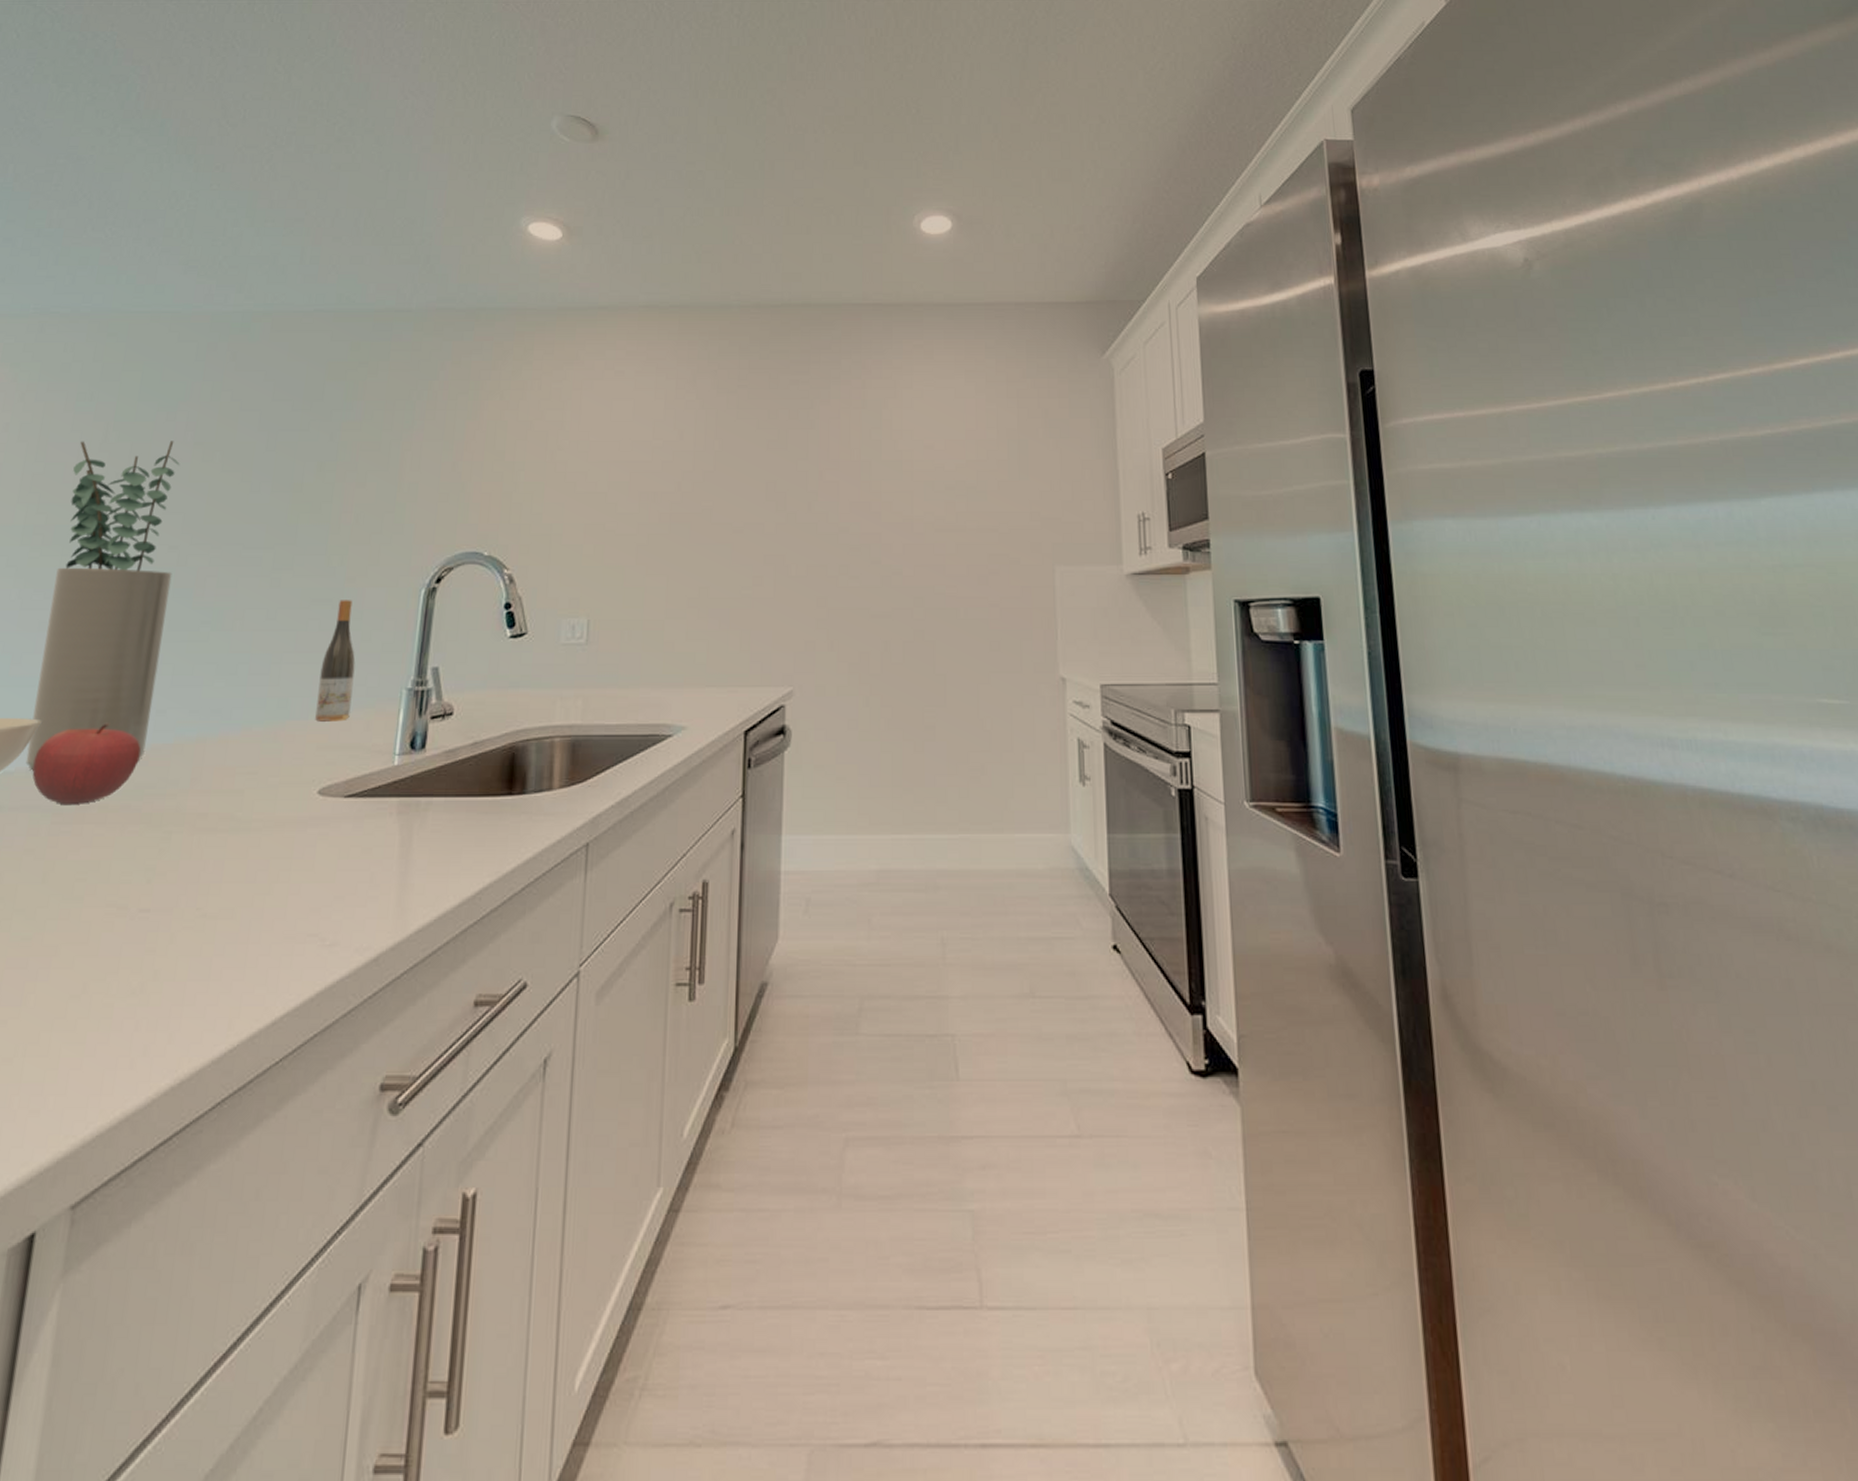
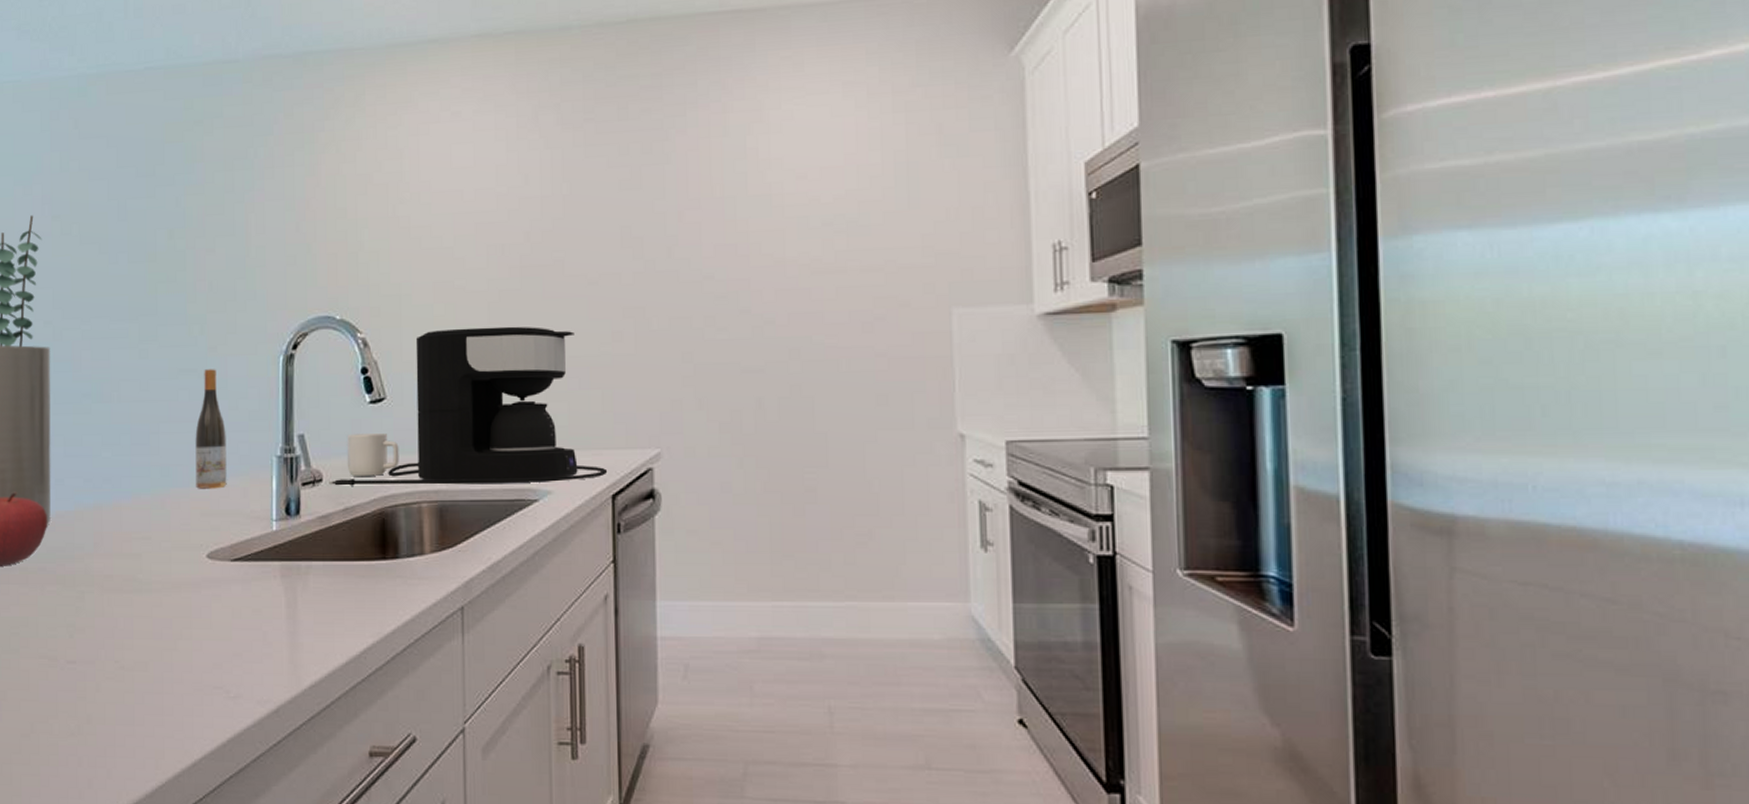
coffee maker: none [458,568,740,720] -> present [328,326,606,486]
mug: none [480,668,536,710] -> present [346,433,399,476]

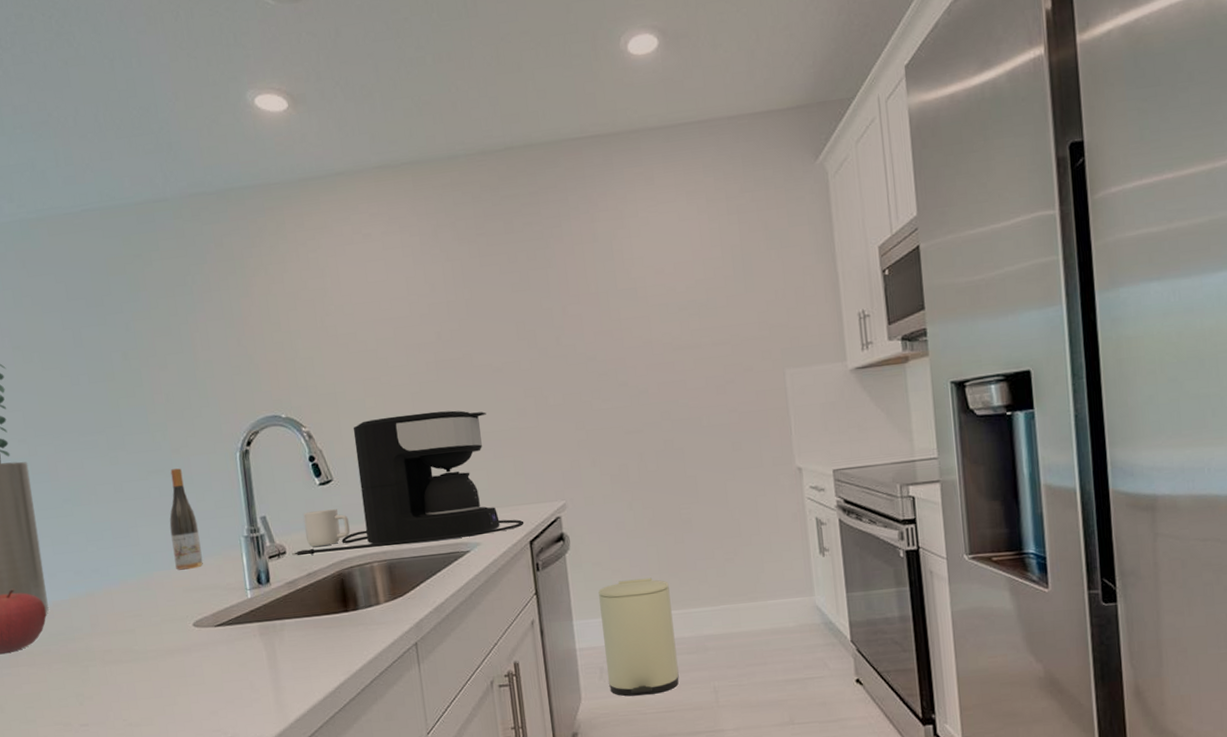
pedal bin: none [691,556,785,707] -> present [598,577,679,697]

